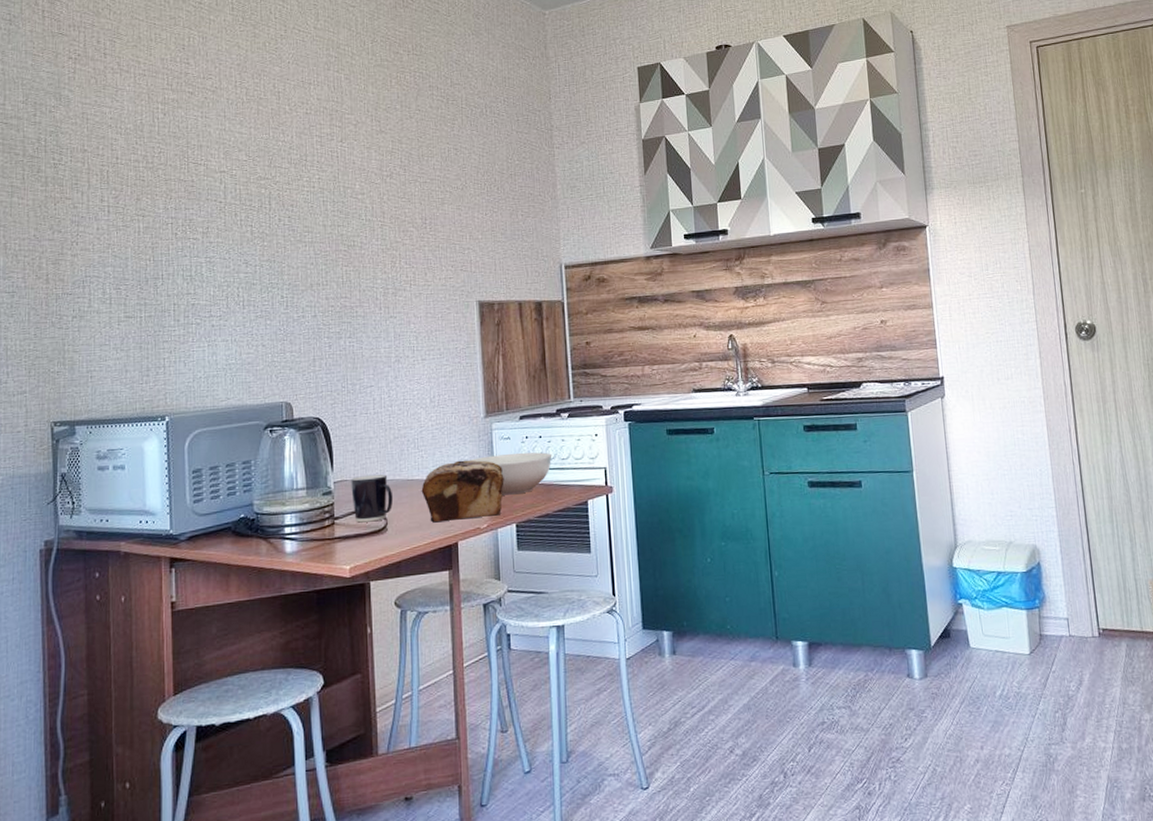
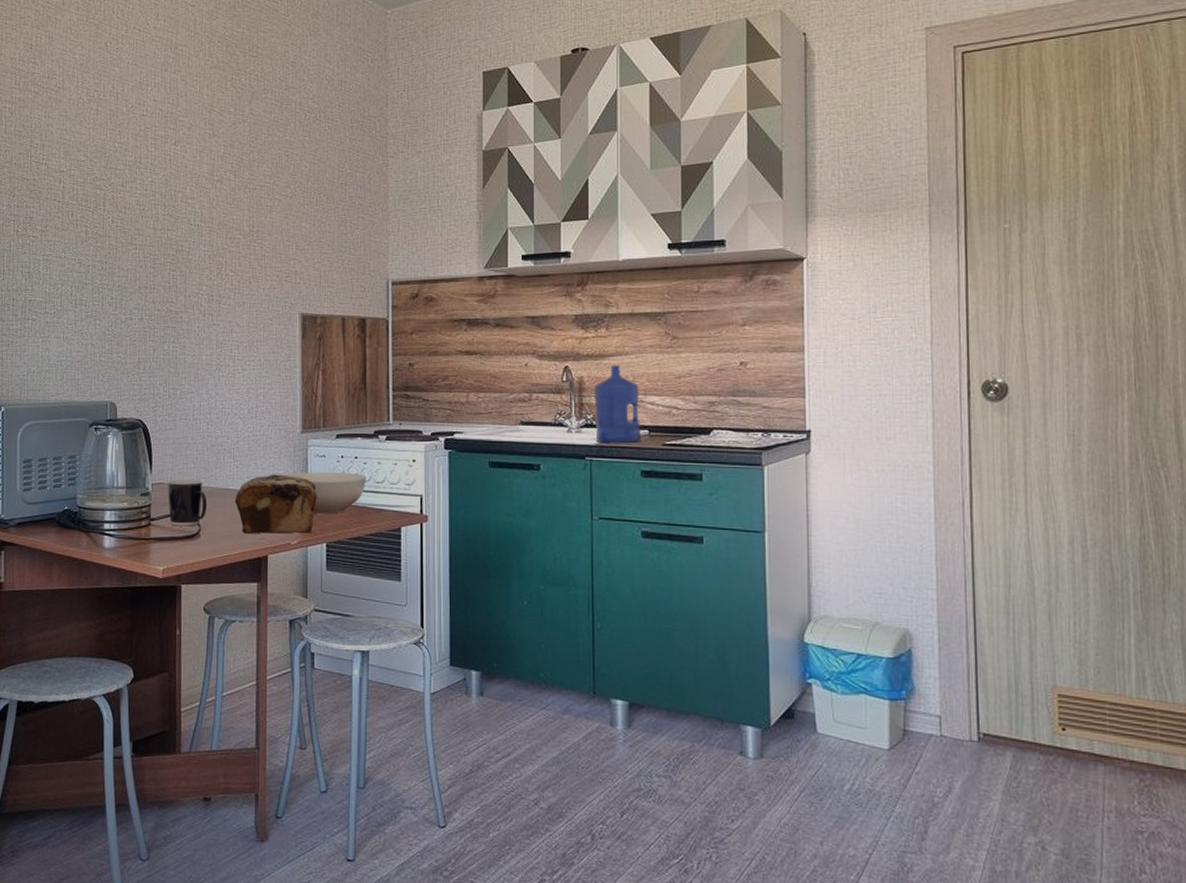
water jug: none [756,330,802,404] -> present [594,365,642,444]

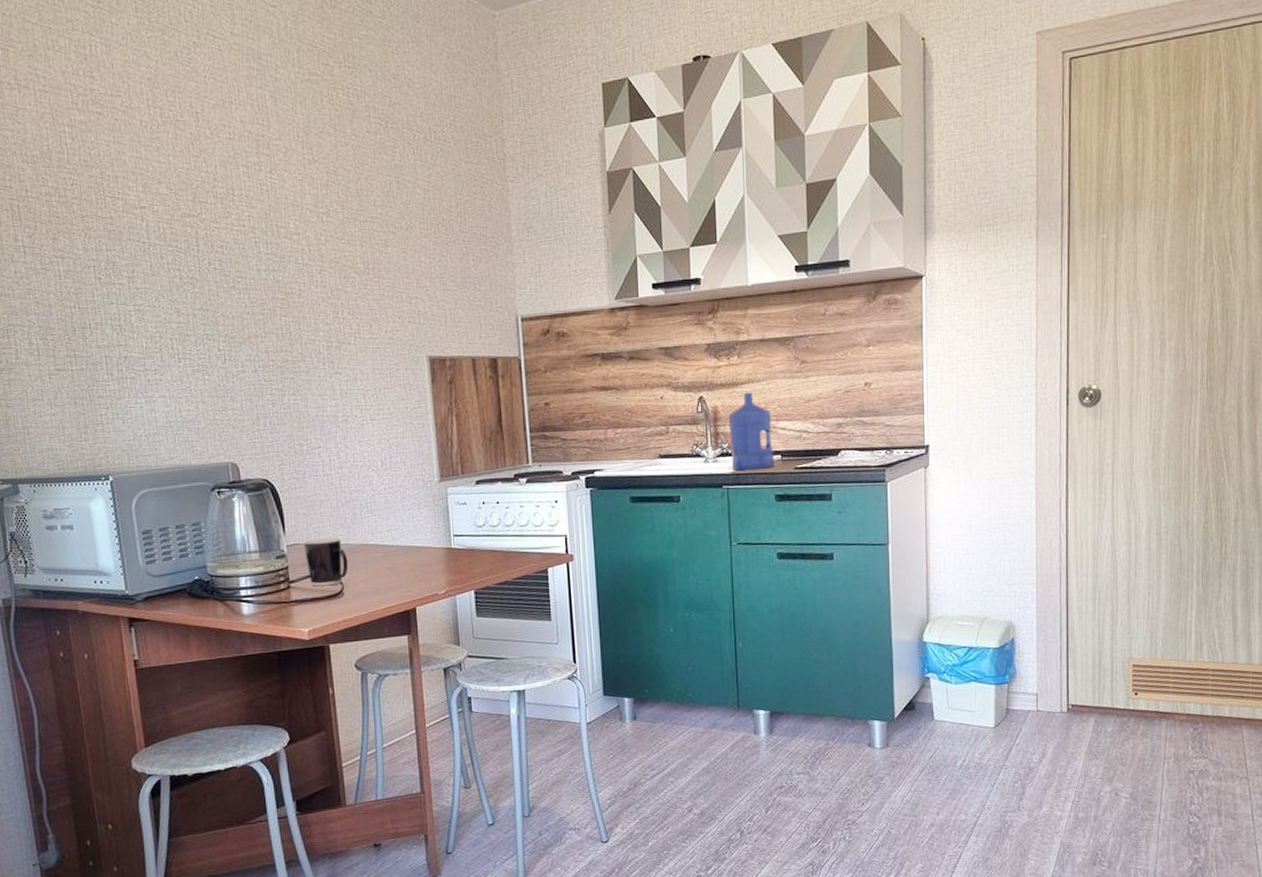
bread loaf: present [234,474,317,534] -> none [376,525,462,588]
bowl: present [283,472,367,514] -> none [424,518,511,562]

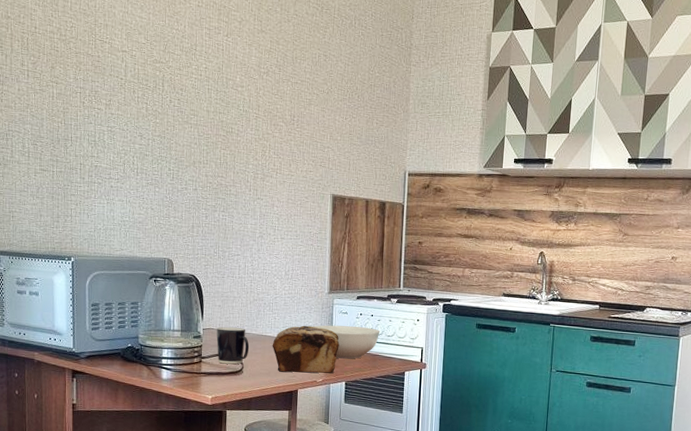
bread loaf: none [376,525,462,588] -> present [272,325,340,374]
bowl: none [424,518,511,562] -> present [312,325,380,359]
water jug: present [728,392,775,471] -> none [559,253,596,315]

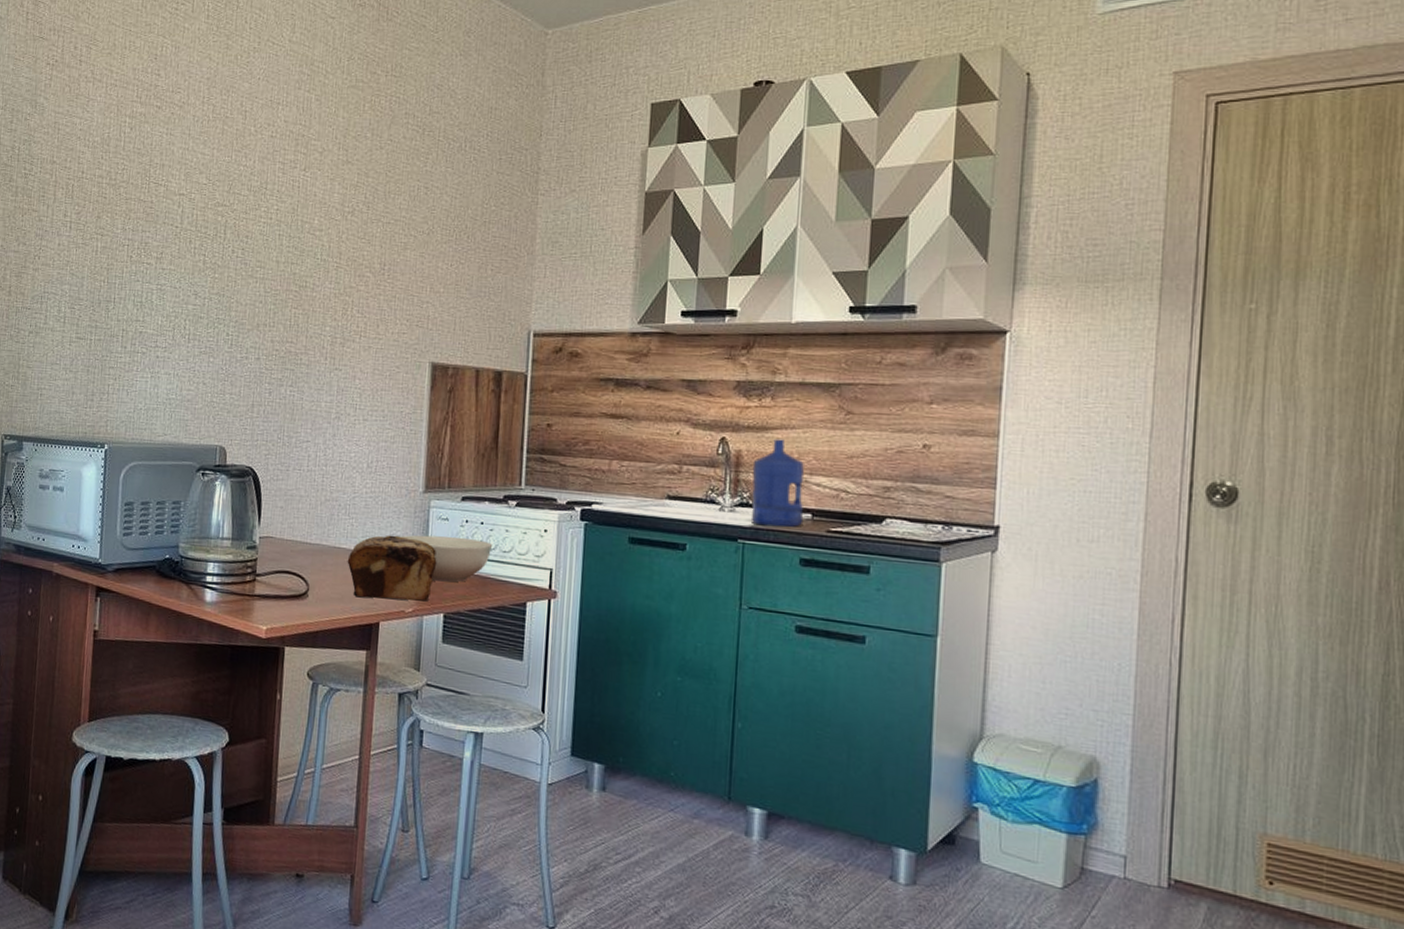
mug: present [216,327,250,365] -> none [275,535,318,586]
water jug: none [559,253,596,315] -> present [750,438,805,528]

